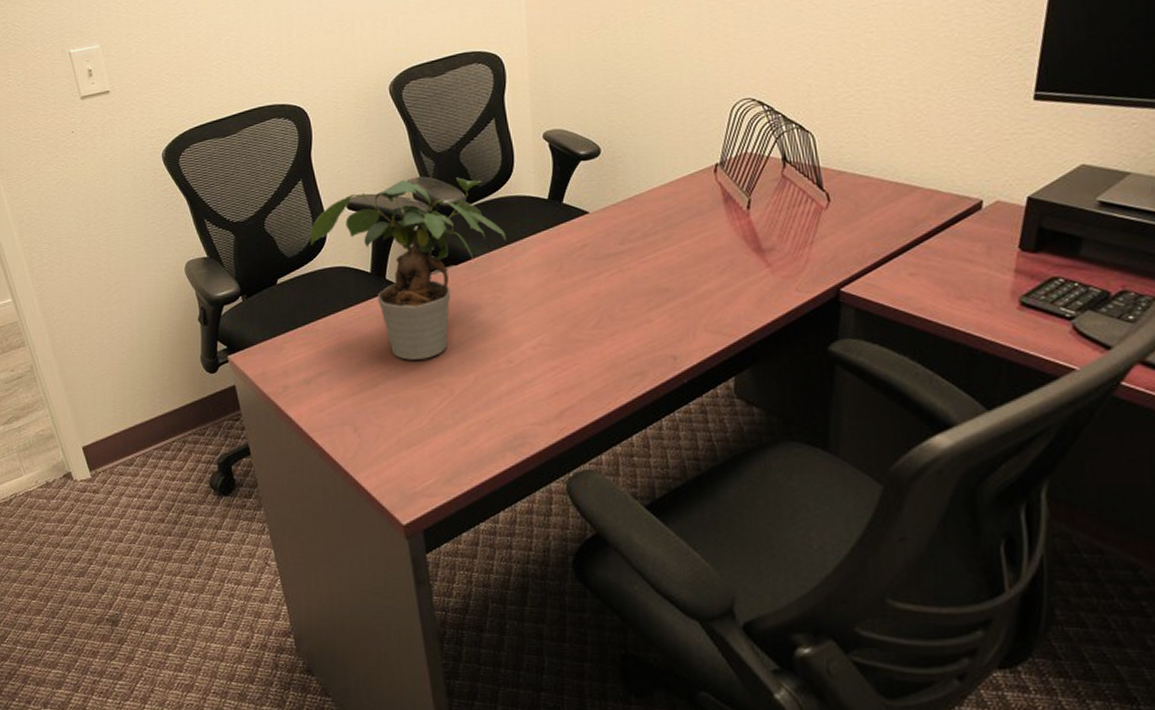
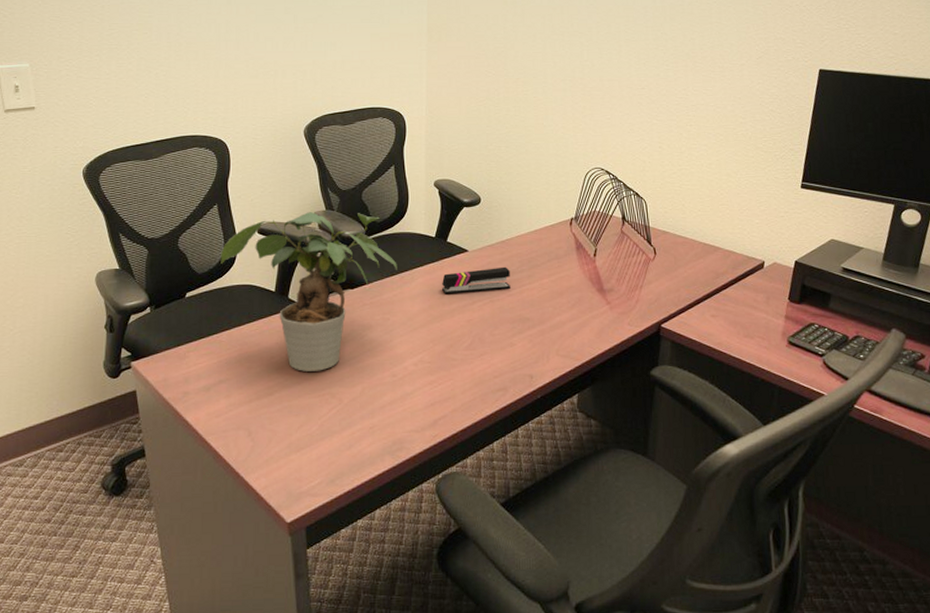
stapler: none [559,228,643,266] -> present [442,266,510,294]

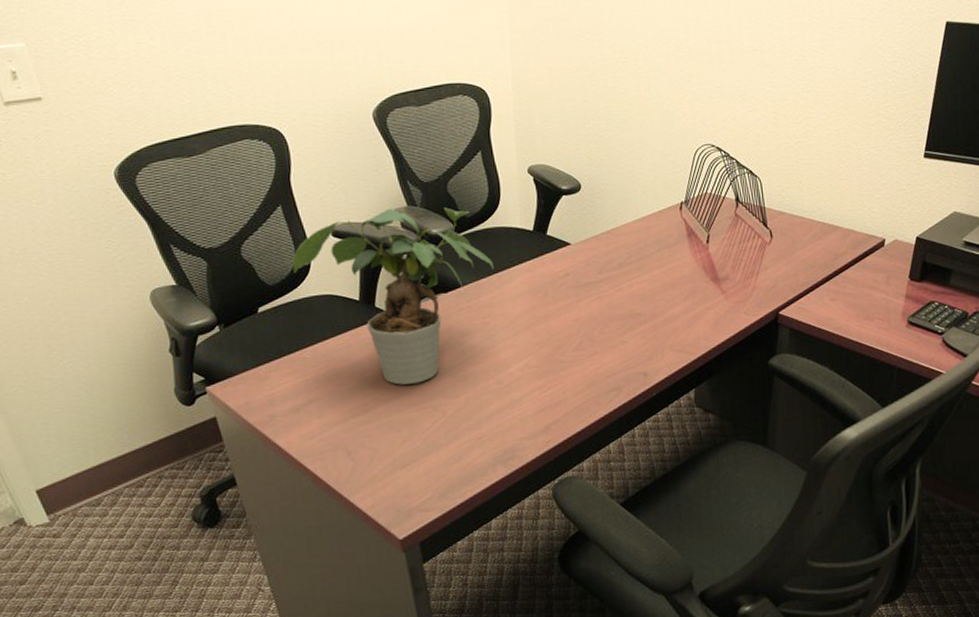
stapler: present [442,266,510,294] -> none [544,259,619,293]

